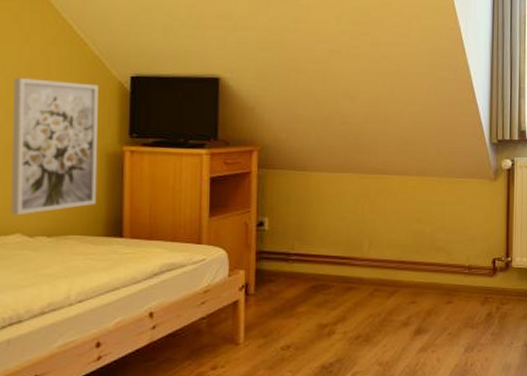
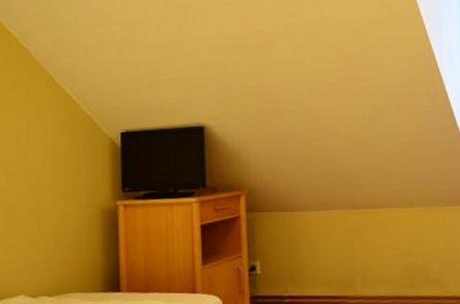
wall art: present [10,77,98,216] -> none [13,142,94,277]

